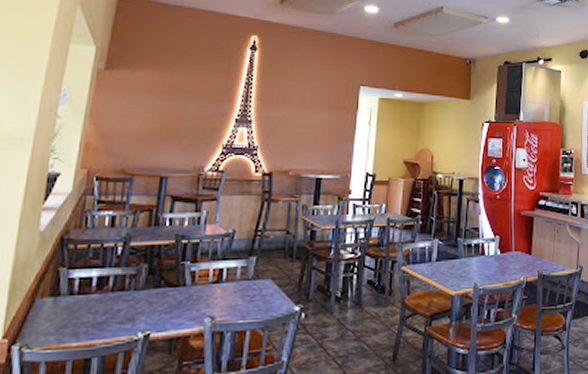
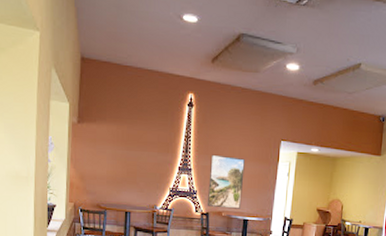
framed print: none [271,103,318,166] -> present [208,154,245,209]

